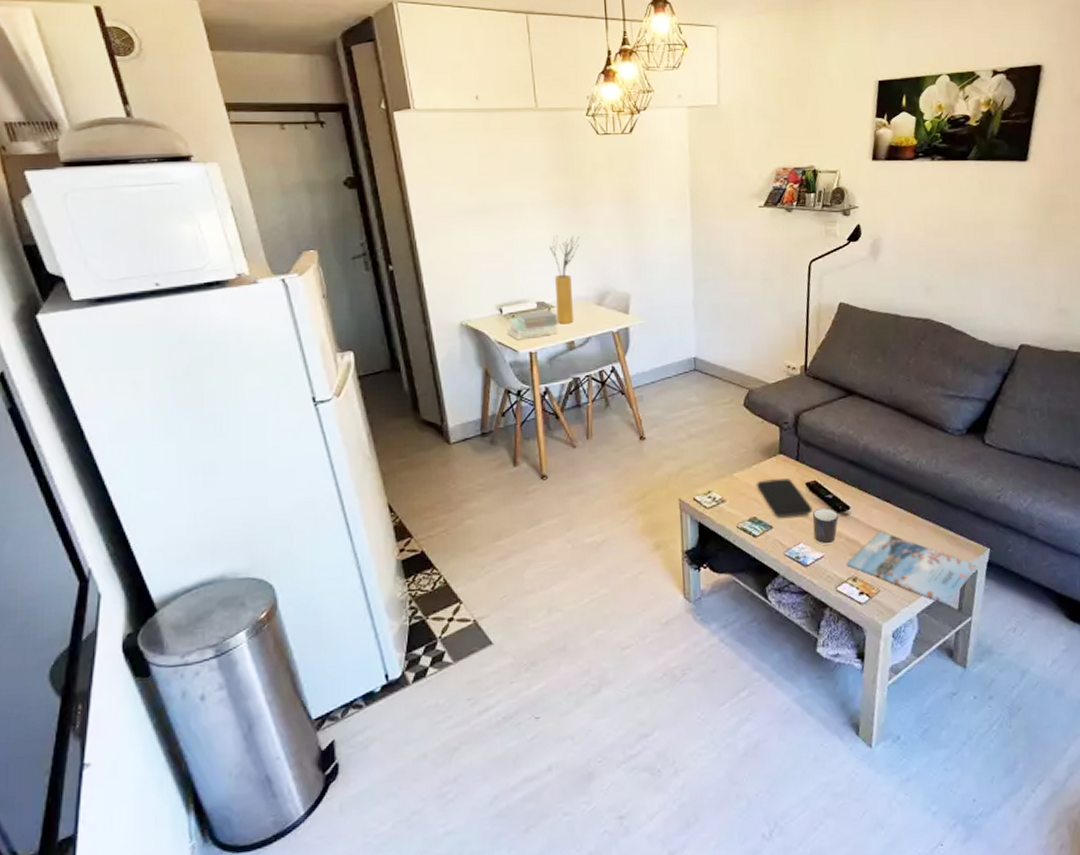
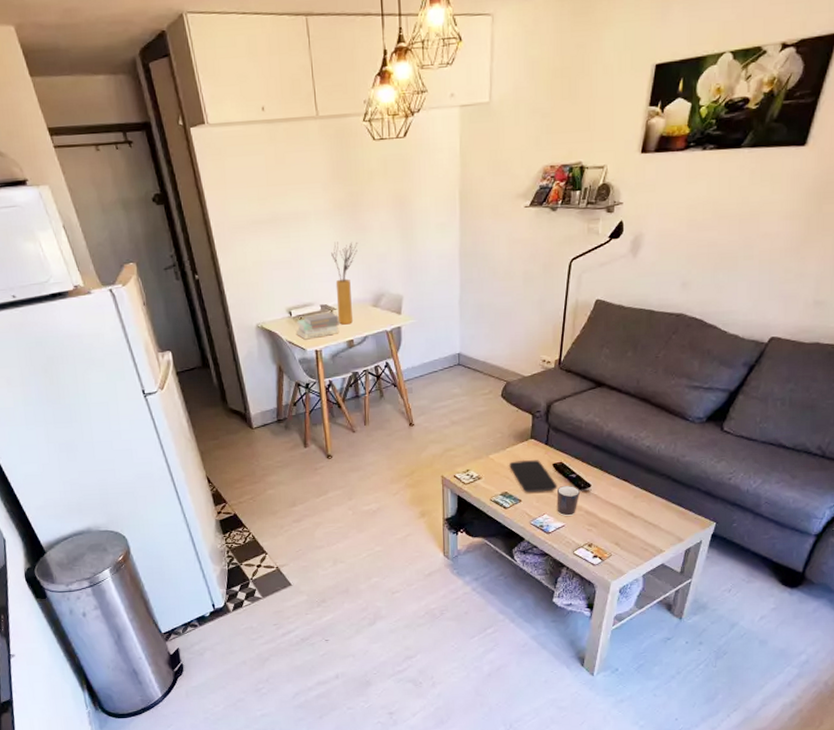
magazine: present [846,531,977,605] -> none [584,506,702,569]

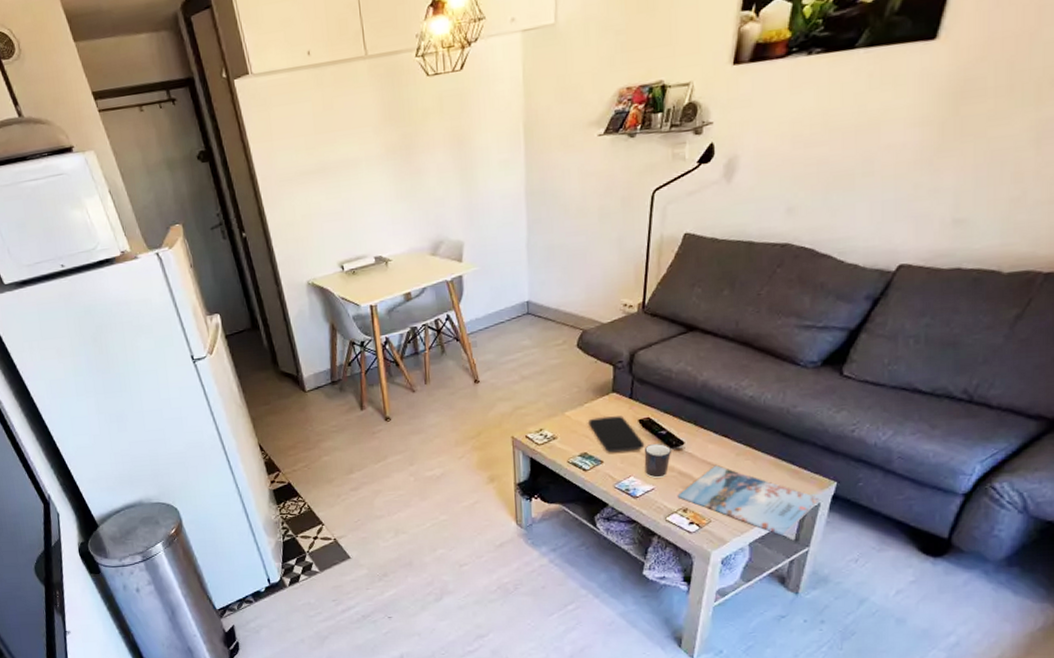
books: present [295,312,339,340] -> none [348,263,395,295]
vase: present [331,241,358,325] -> none [385,187,414,277]
magazine: none [584,506,702,569] -> present [677,465,820,536]

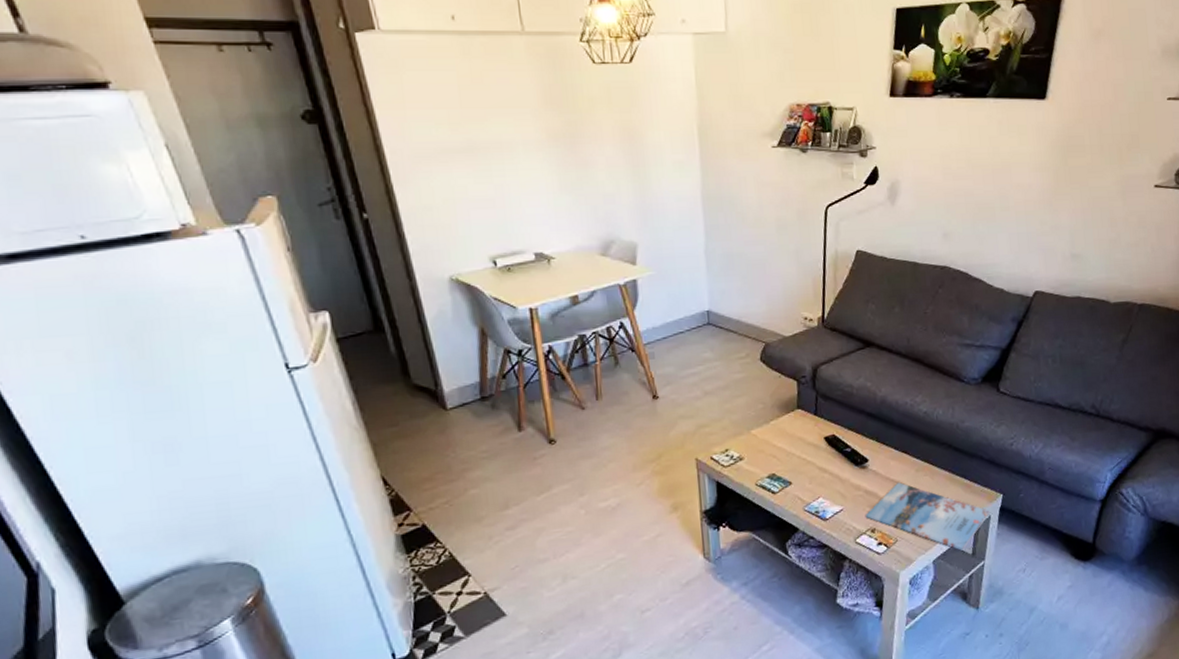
smartphone: present [588,416,645,453] -> none [775,433,832,473]
mug: present [644,444,672,479] -> none [831,462,858,500]

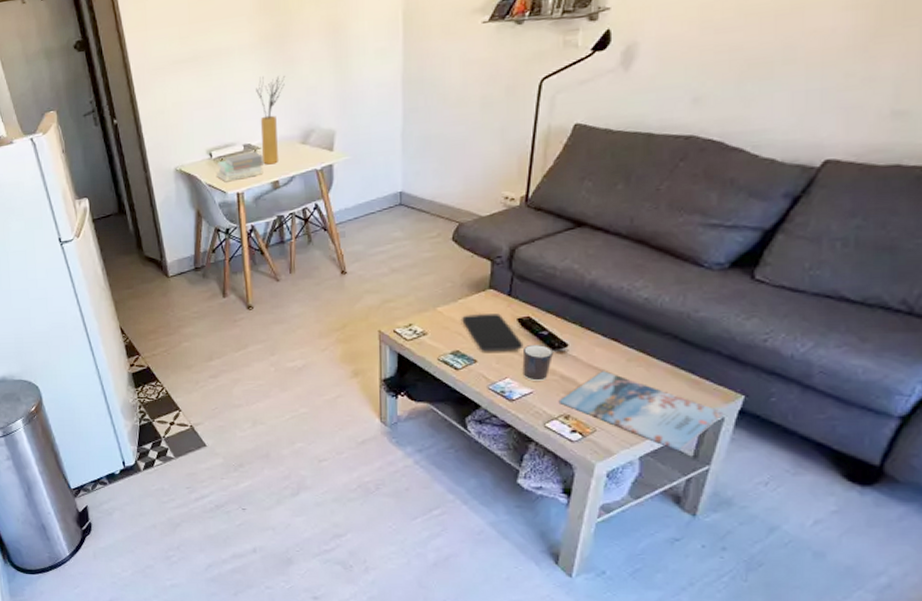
books: none [502,261,559,296] -> present [215,151,263,182]
vase: none [546,178,580,277] -> present [256,75,286,165]
smartphone: none [775,433,832,473] -> present [462,313,524,352]
mug: none [831,462,858,500] -> present [522,345,554,382]

